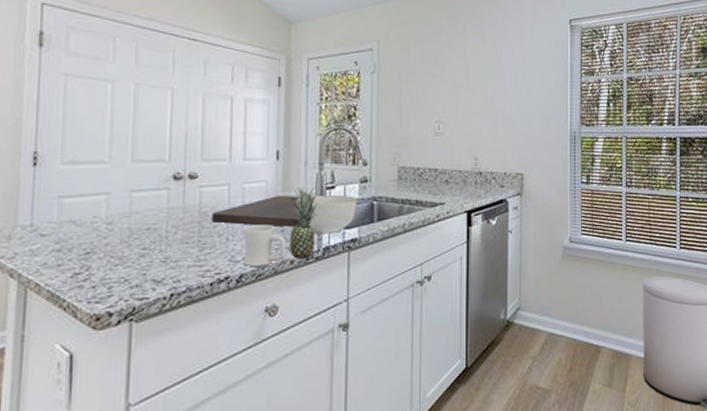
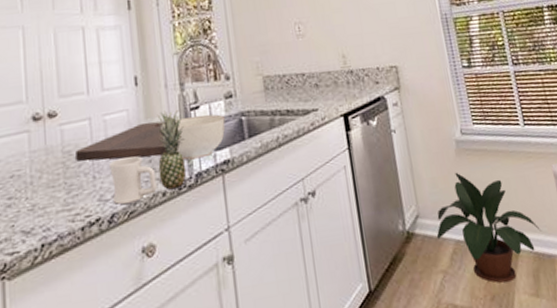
potted plant: none [532,274,624,373] -> present [436,172,542,283]

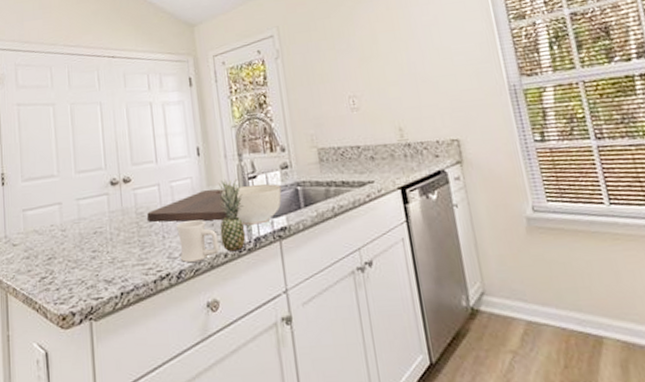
potted plant: present [436,172,542,283] -> none [504,250,633,370]

